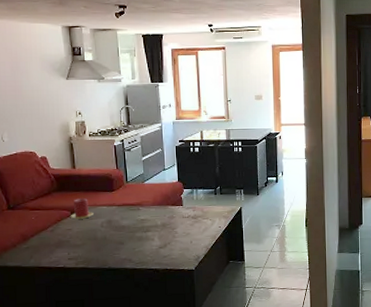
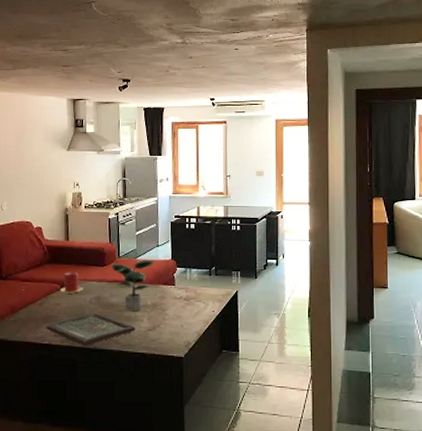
board game: none [59,235,147,266] -> present [46,312,135,345]
potted plant: none [120,182,161,231] -> present [111,259,154,311]

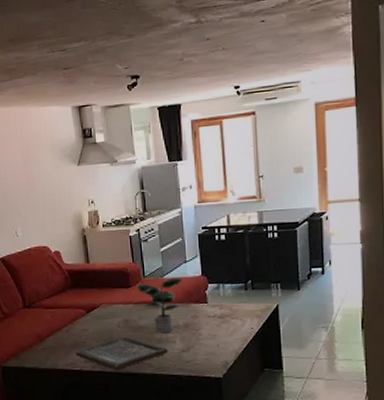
candle: present [60,272,83,294] -> none [86,296,109,319]

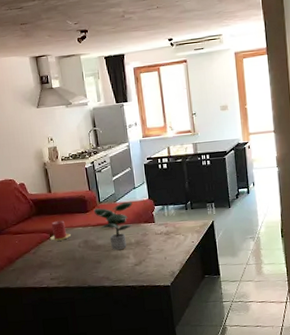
board game: present [75,336,168,370] -> none [42,255,123,285]
candle: none [86,296,109,319] -> present [50,221,71,241]

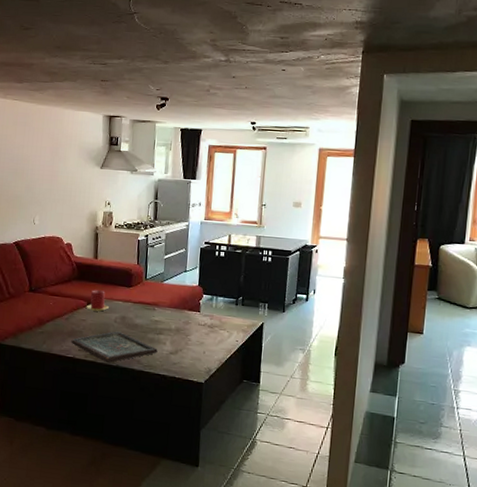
board game: none [42,255,123,285] -> present [71,331,158,363]
potted plant: present [93,201,132,250] -> none [137,283,180,334]

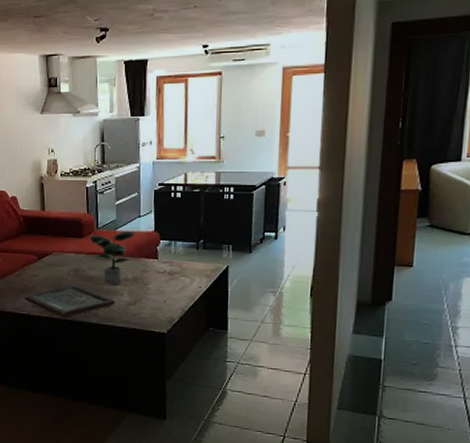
candle: present [87,290,109,312] -> none [38,243,60,265]
potted plant: none [137,283,180,334] -> present [89,230,135,284]

